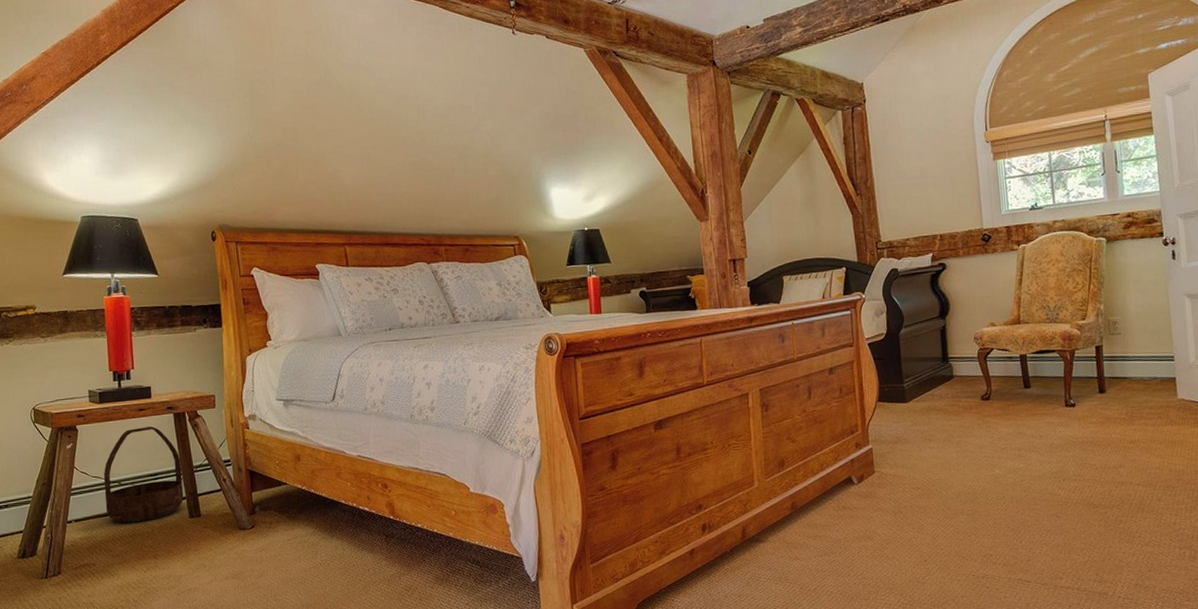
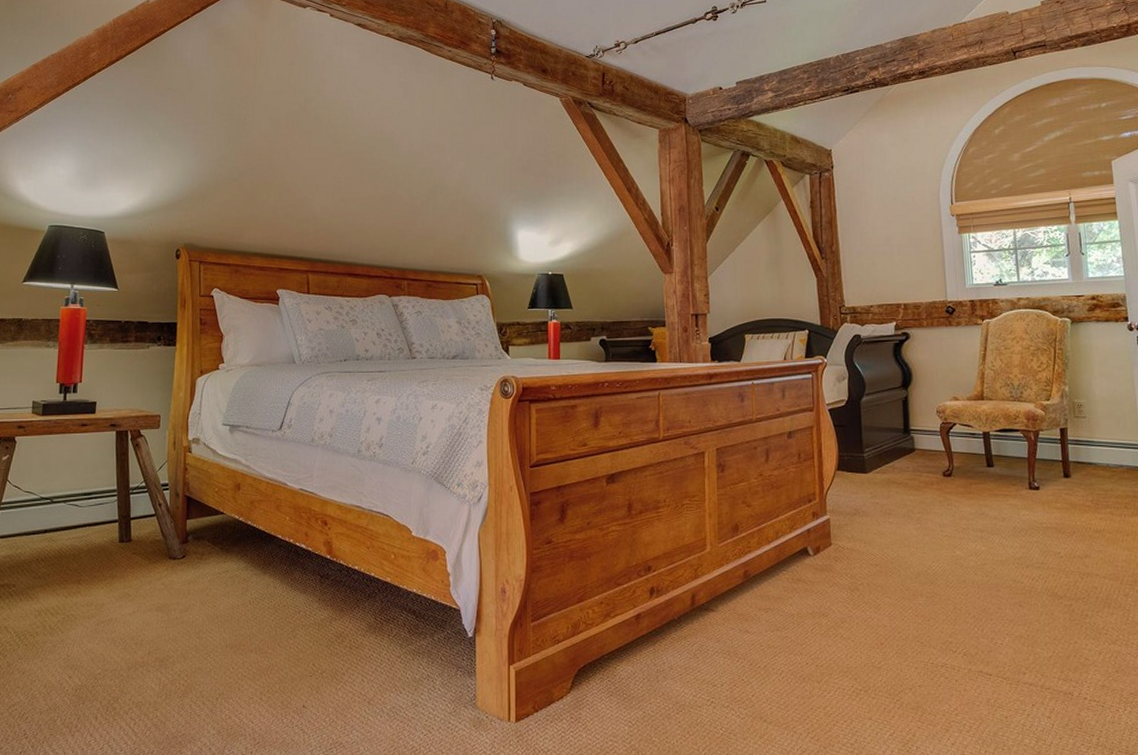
basket: present [103,426,184,524] -> none [34,443,118,543]

